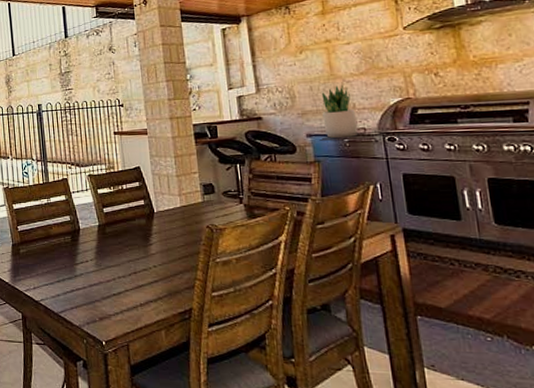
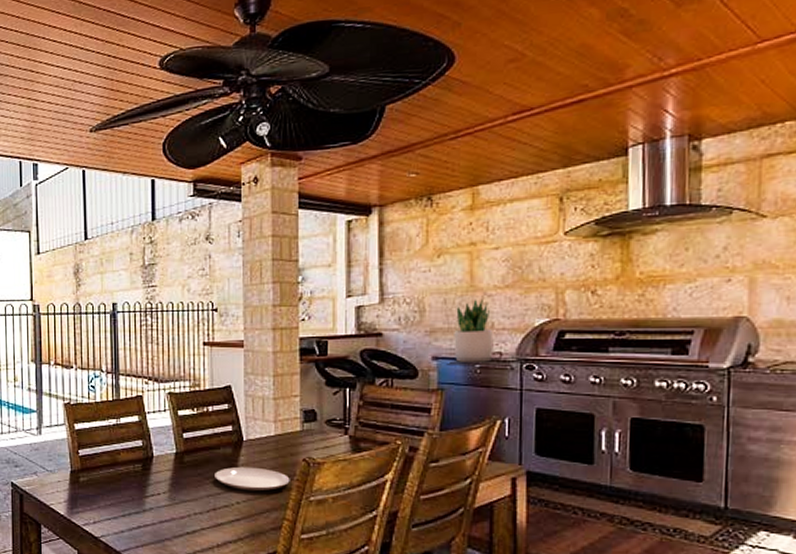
plate: none [133,234,198,256] -> present [215,466,290,492]

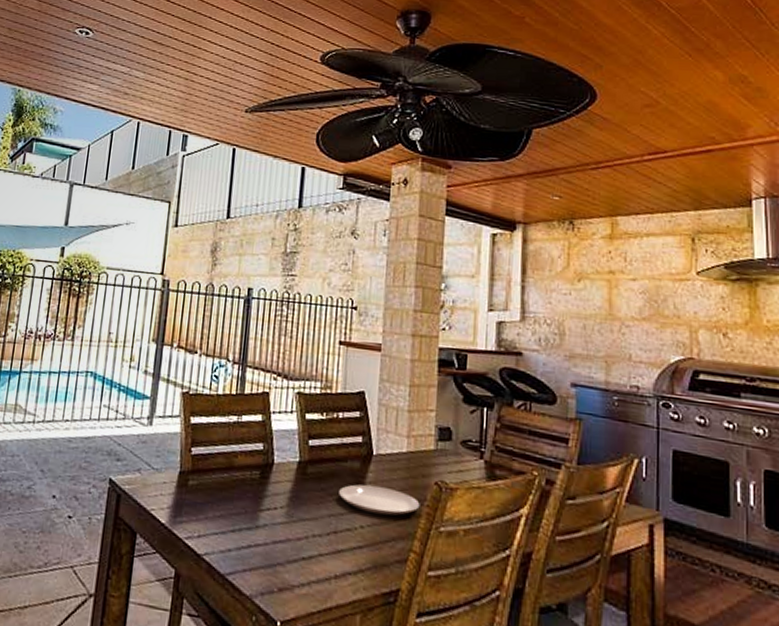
planter: present [453,299,494,362] -> none [592,328,631,395]

